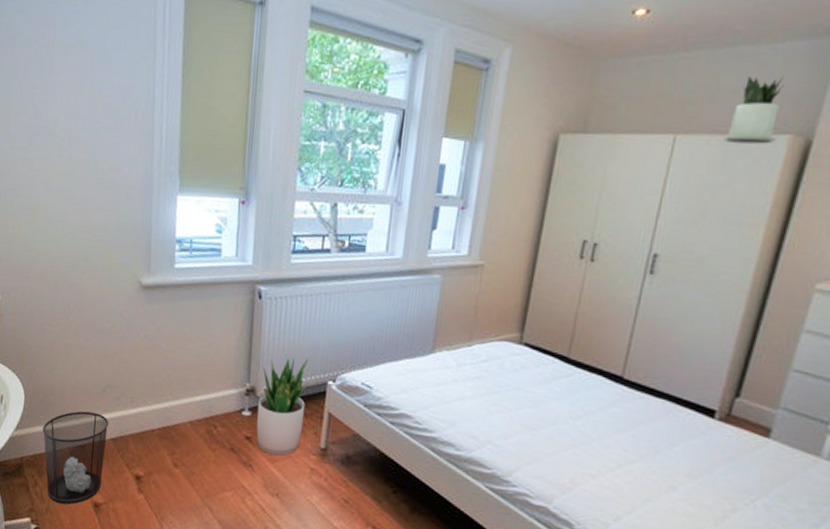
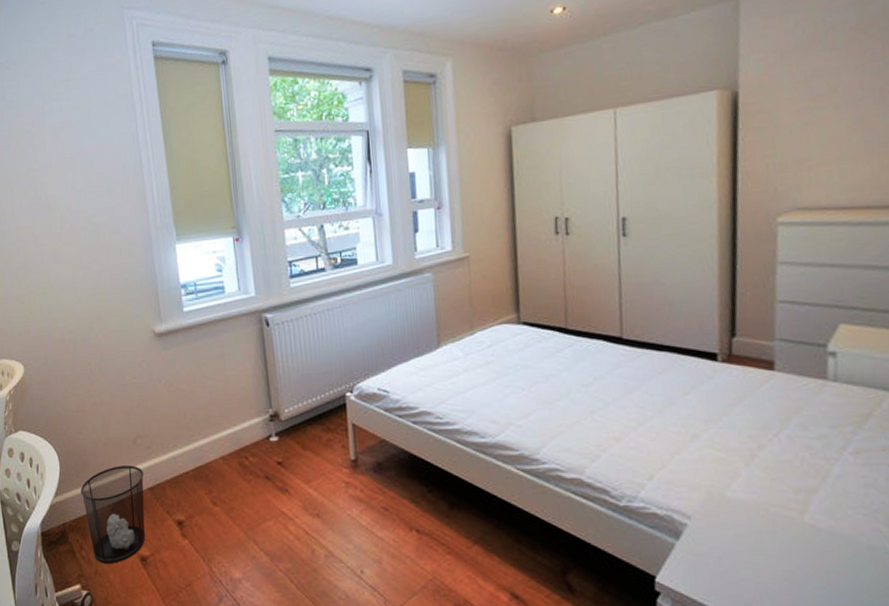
planter: present [256,358,309,456] -> none [282,375,331,475]
planter: present [722,76,785,145] -> none [657,43,706,108]

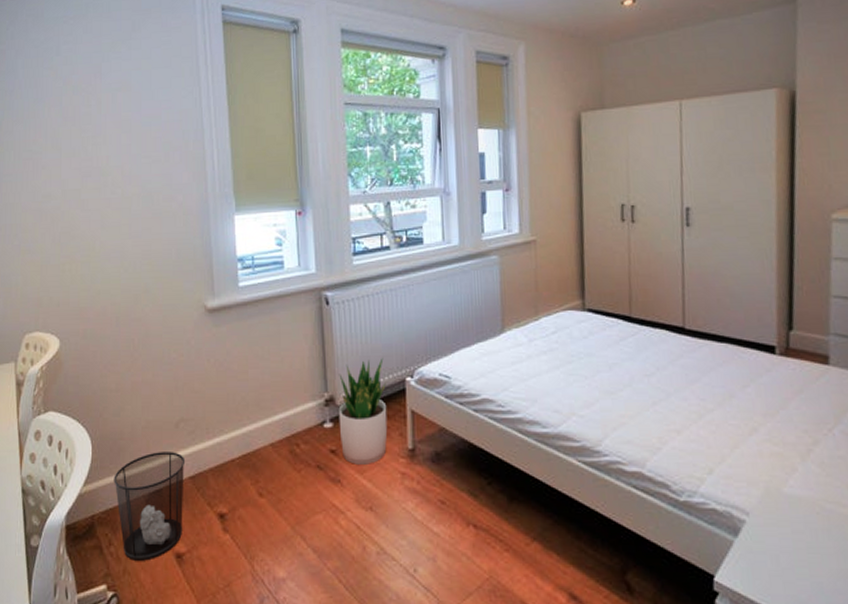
planter: none [282,375,331,475] -> present [338,358,388,464]

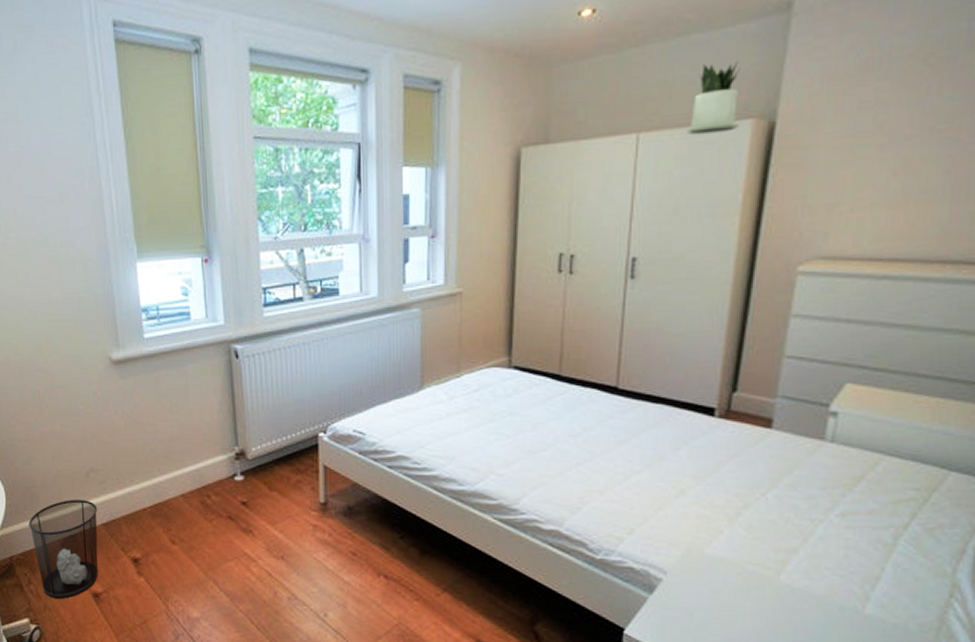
planter: present [338,358,388,464] -> none [249,413,300,516]
planter: none [720,42,766,102] -> present [685,62,741,136]

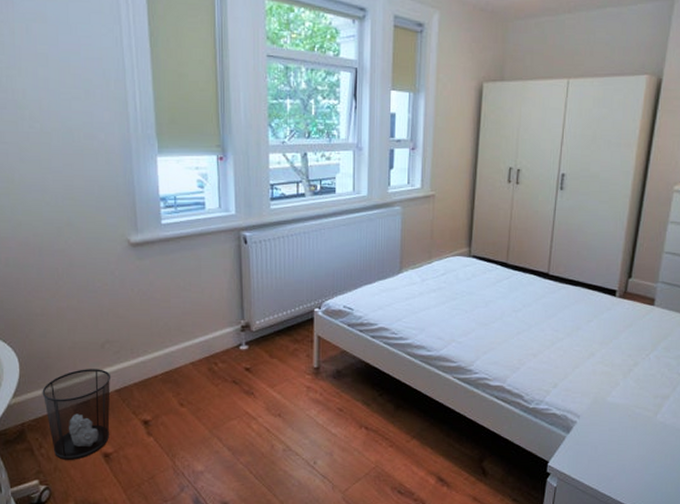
planter: present [685,62,741,136] -> none [601,31,640,84]

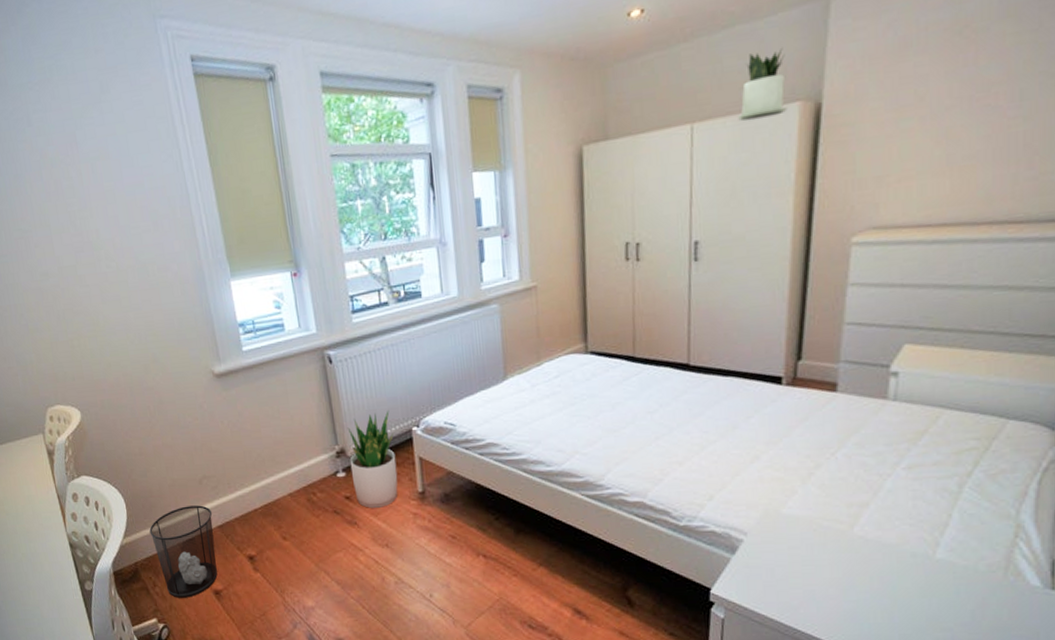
planter: none [253,292,298,380] -> present [347,411,398,508]
planter: none [601,31,640,84] -> present [736,49,787,122]

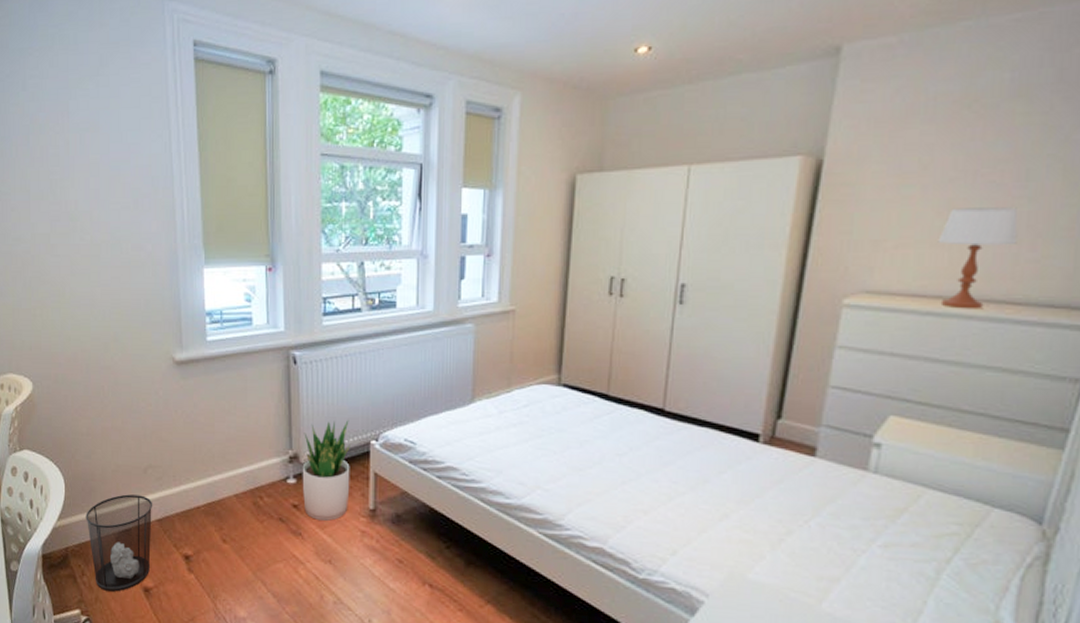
planter: present [736,49,787,122] -> none [735,102,790,169]
table lamp: none [938,128,1015,234] -> present [937,207,1018,309]

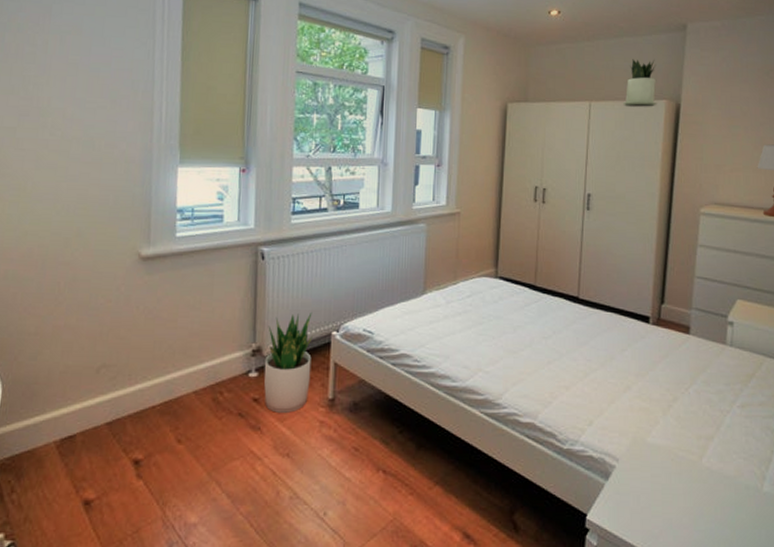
waste bin: present [86,494,153,592] -> none [23,397,104,508]
planter: none [735,102,790,169] -> present [622,59,657,108]

